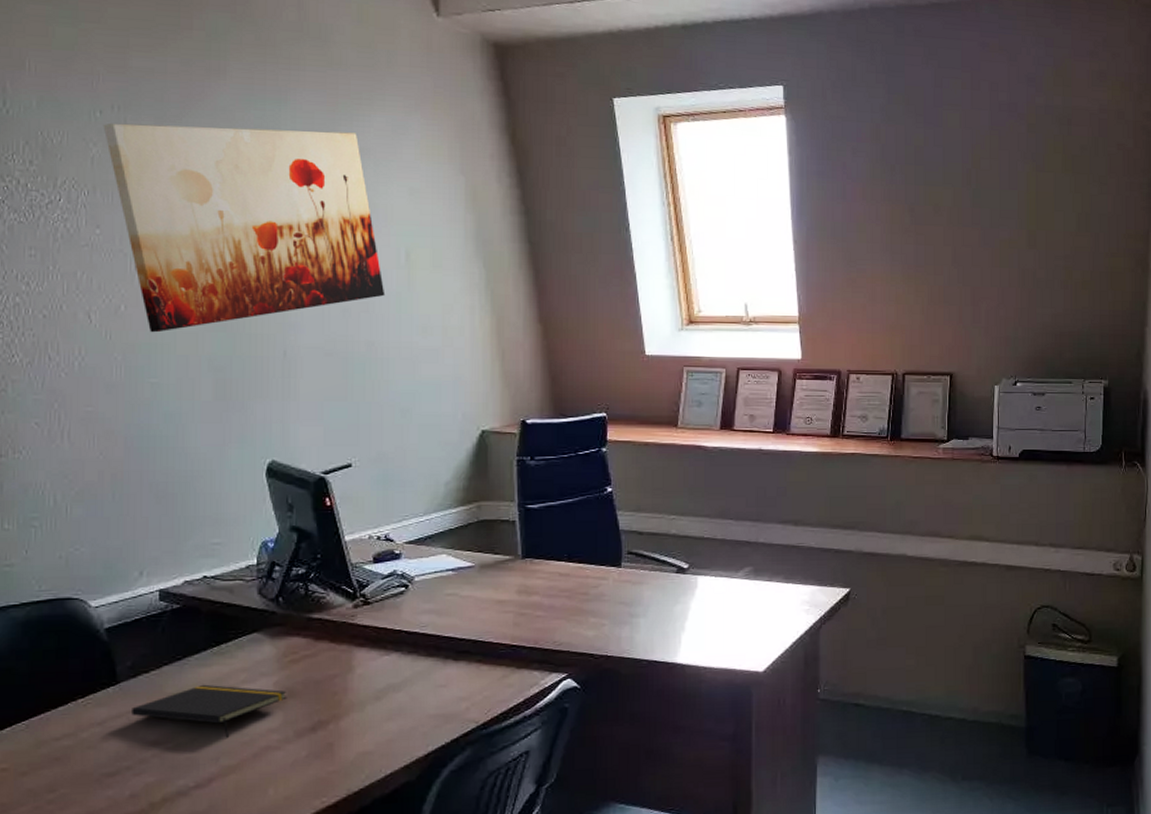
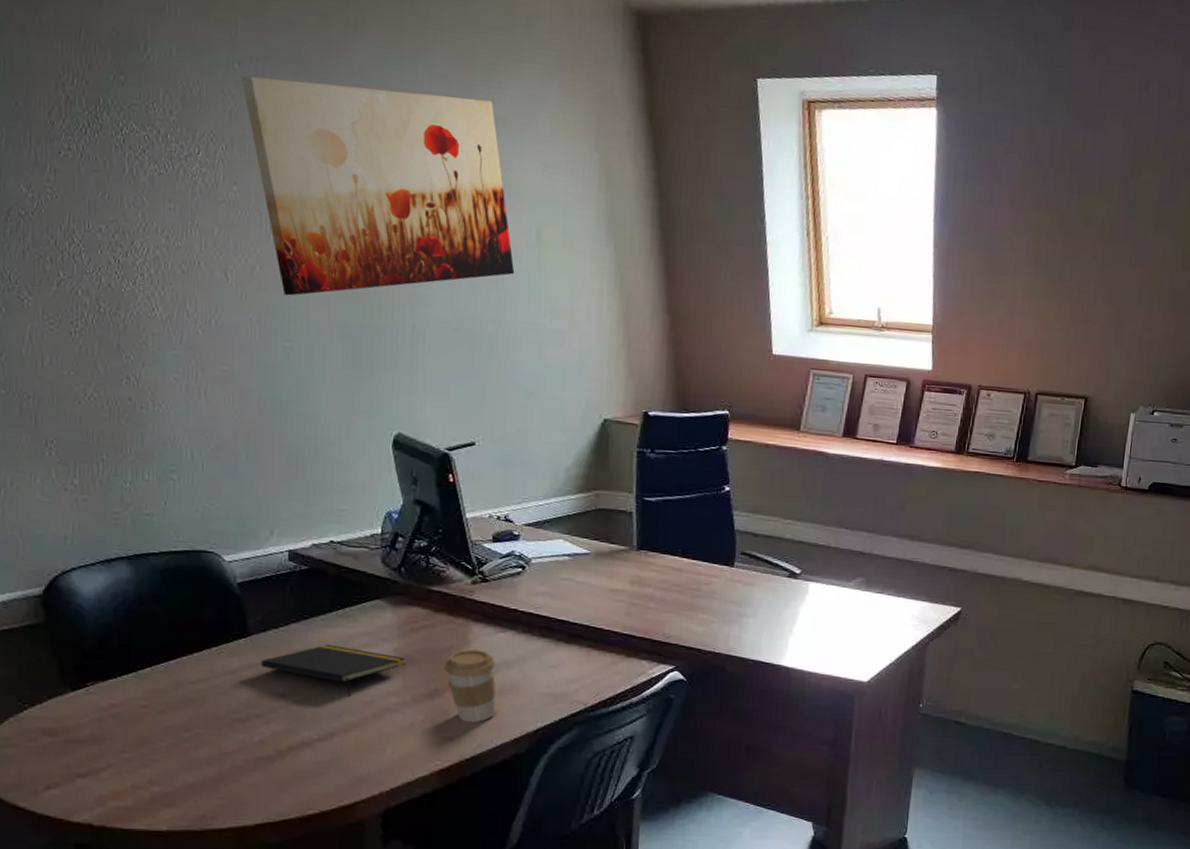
coffee cup: none [327,675,385,754] -> present [444,649,497,723]

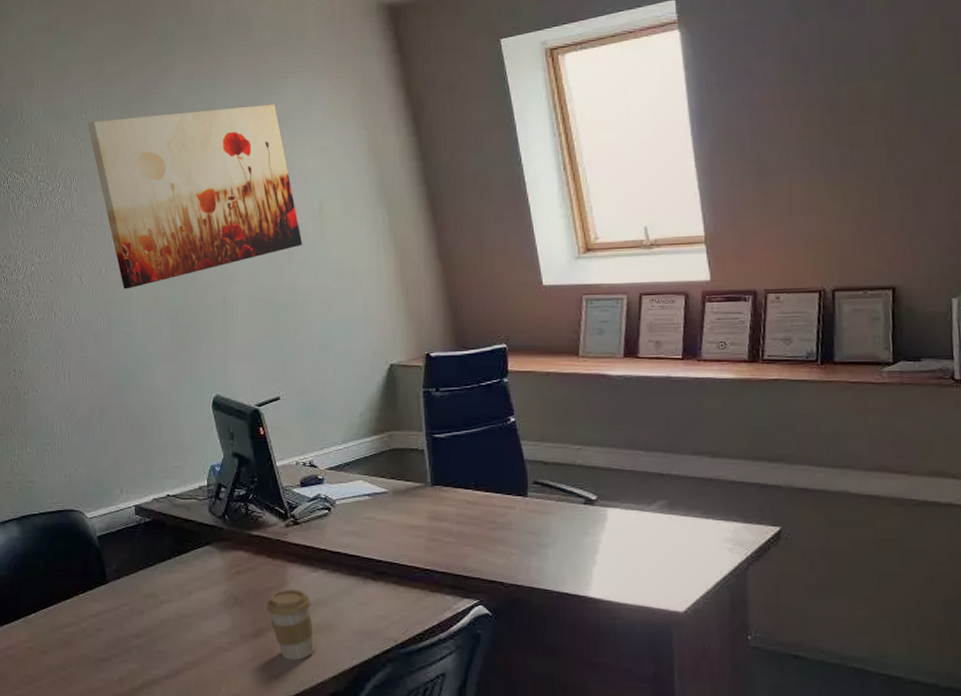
notepad: present [261,644,406,697] -> none [118,588,234,637]

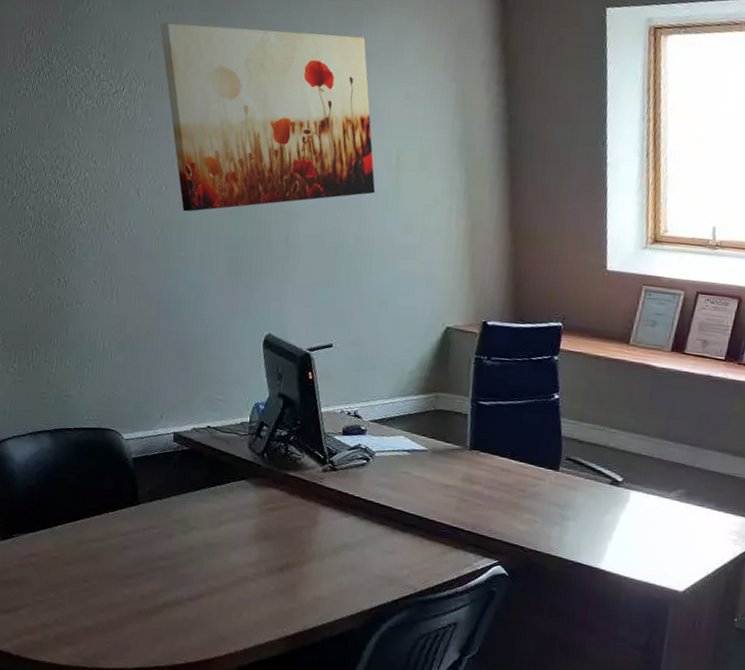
coffee cup: present [266,589,315,661] -> none [294,530,340,597]

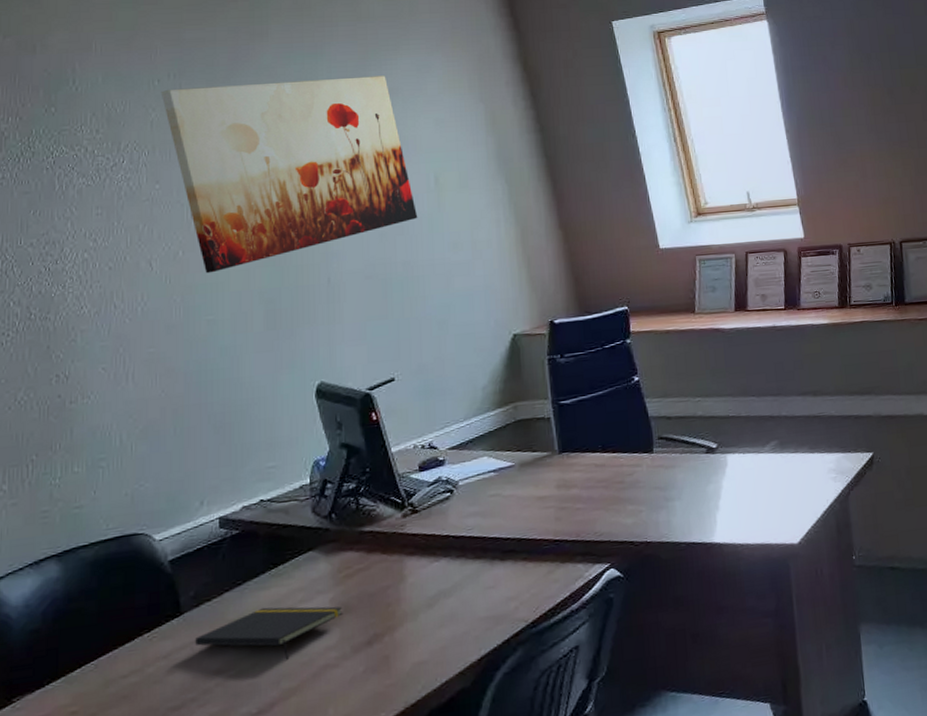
notepad: none [147,516,264,564] -> present [195,606,343,660]

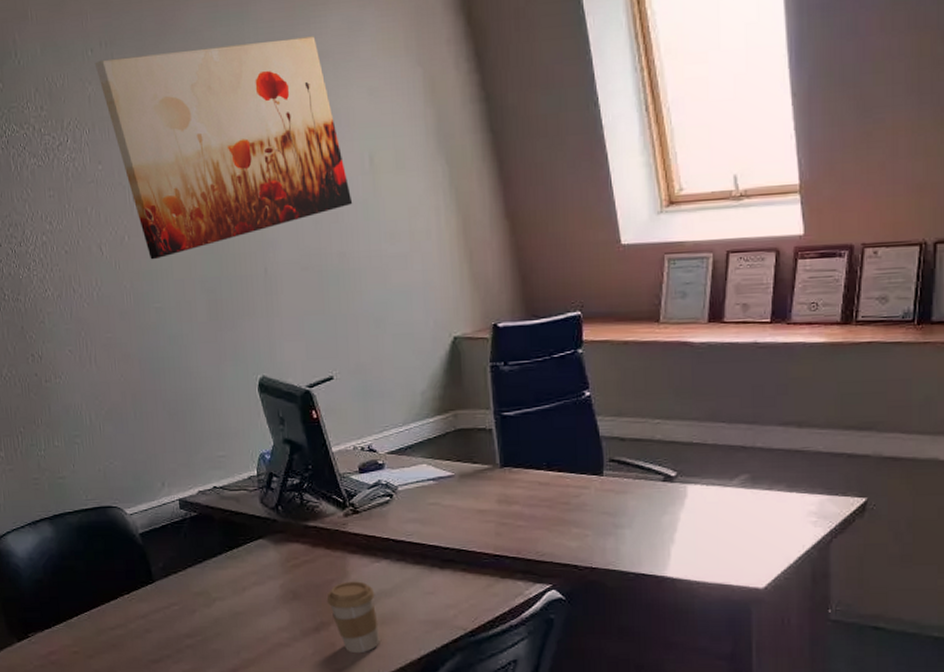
notepad: present [195,606,343,660] -> none [166,585,293,634]
coffee cup: none [381,584,439,664] -> present [326,581,381,654]

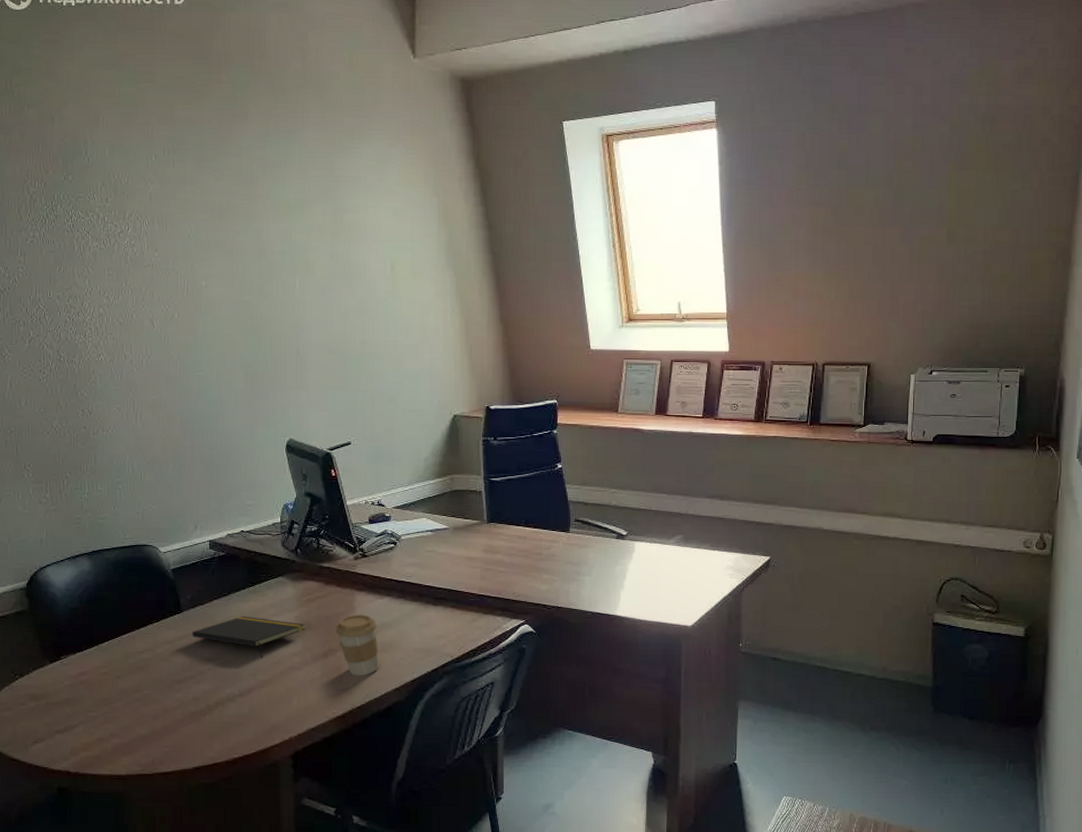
wall art: present [94,36,353,260] -> none [157,163,375,335]
notepad: none [166,585,293,634] -> present [192,615,305,658]

